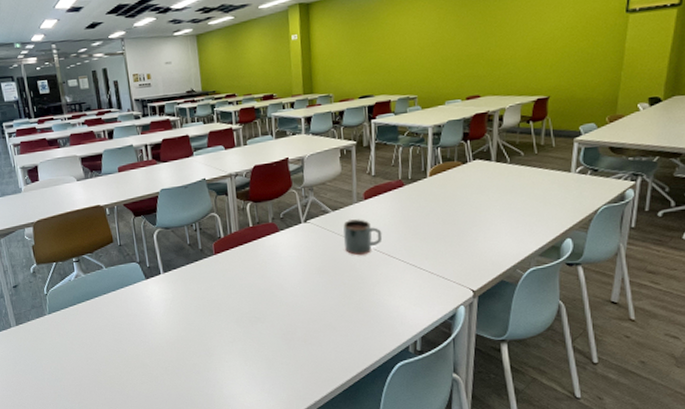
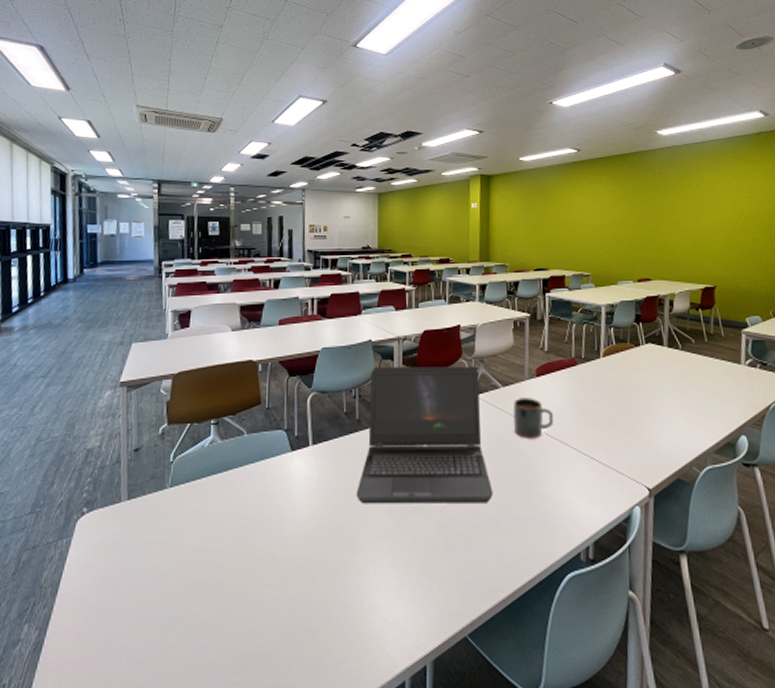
laptop computer: none [206,195,328,318] -> present [356,366,493,504]

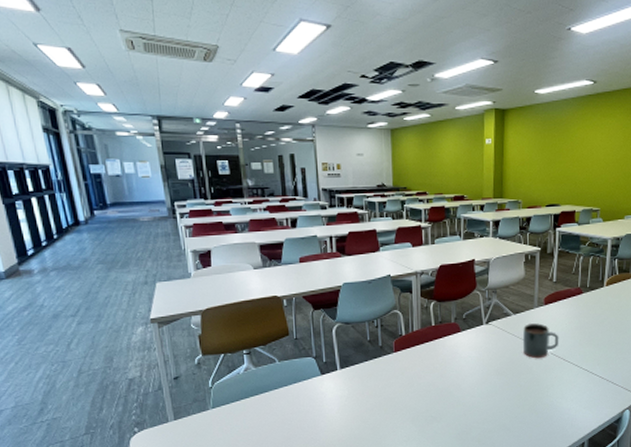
laptop computer: present [356,366,493,504] -> none [382,297,504,416]

